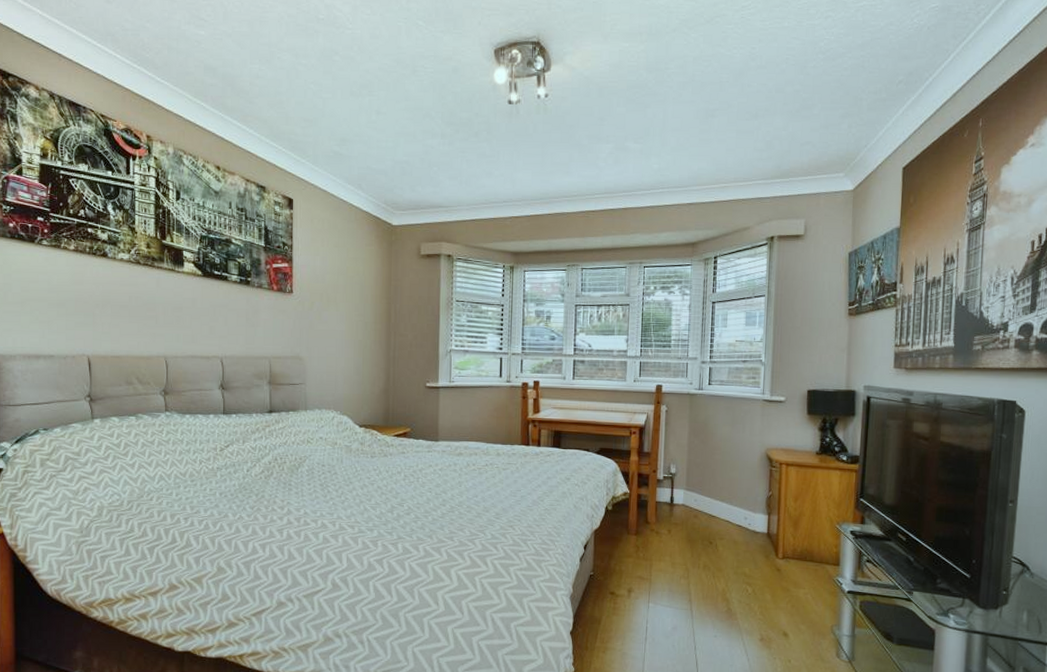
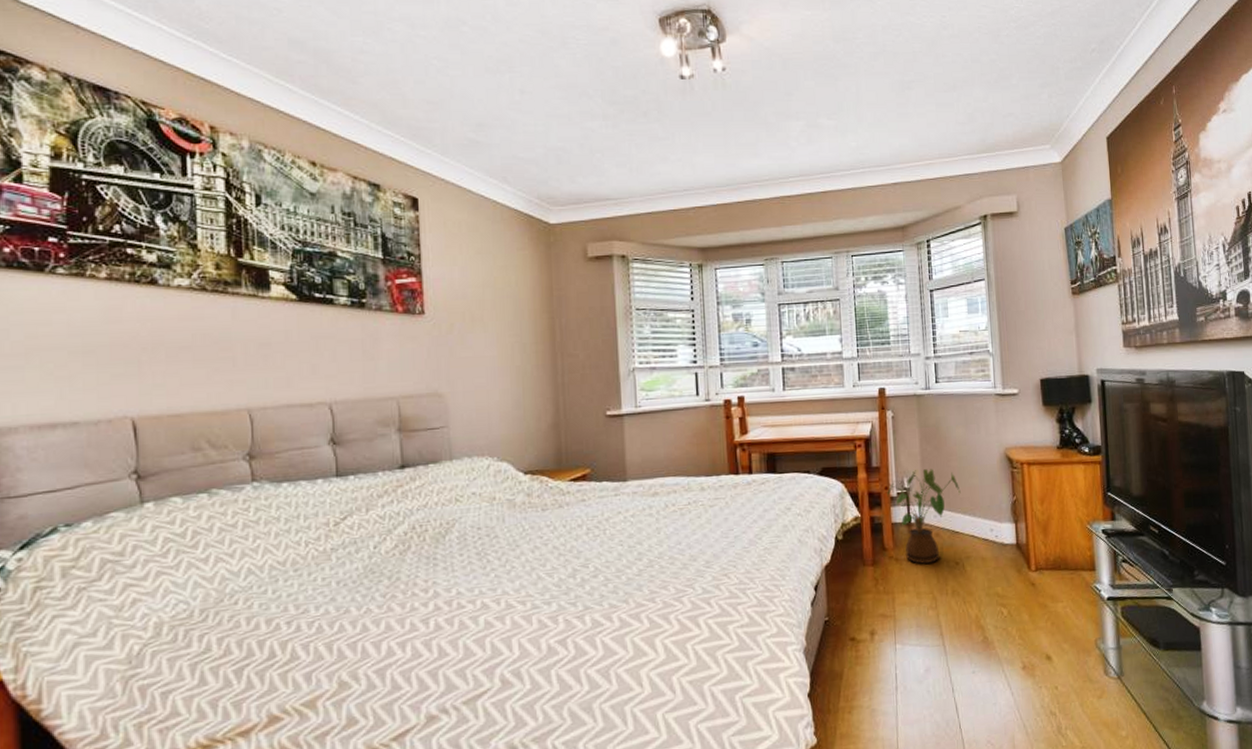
house plant: none [655,459,721,539] -> present [887,469,961,564]

